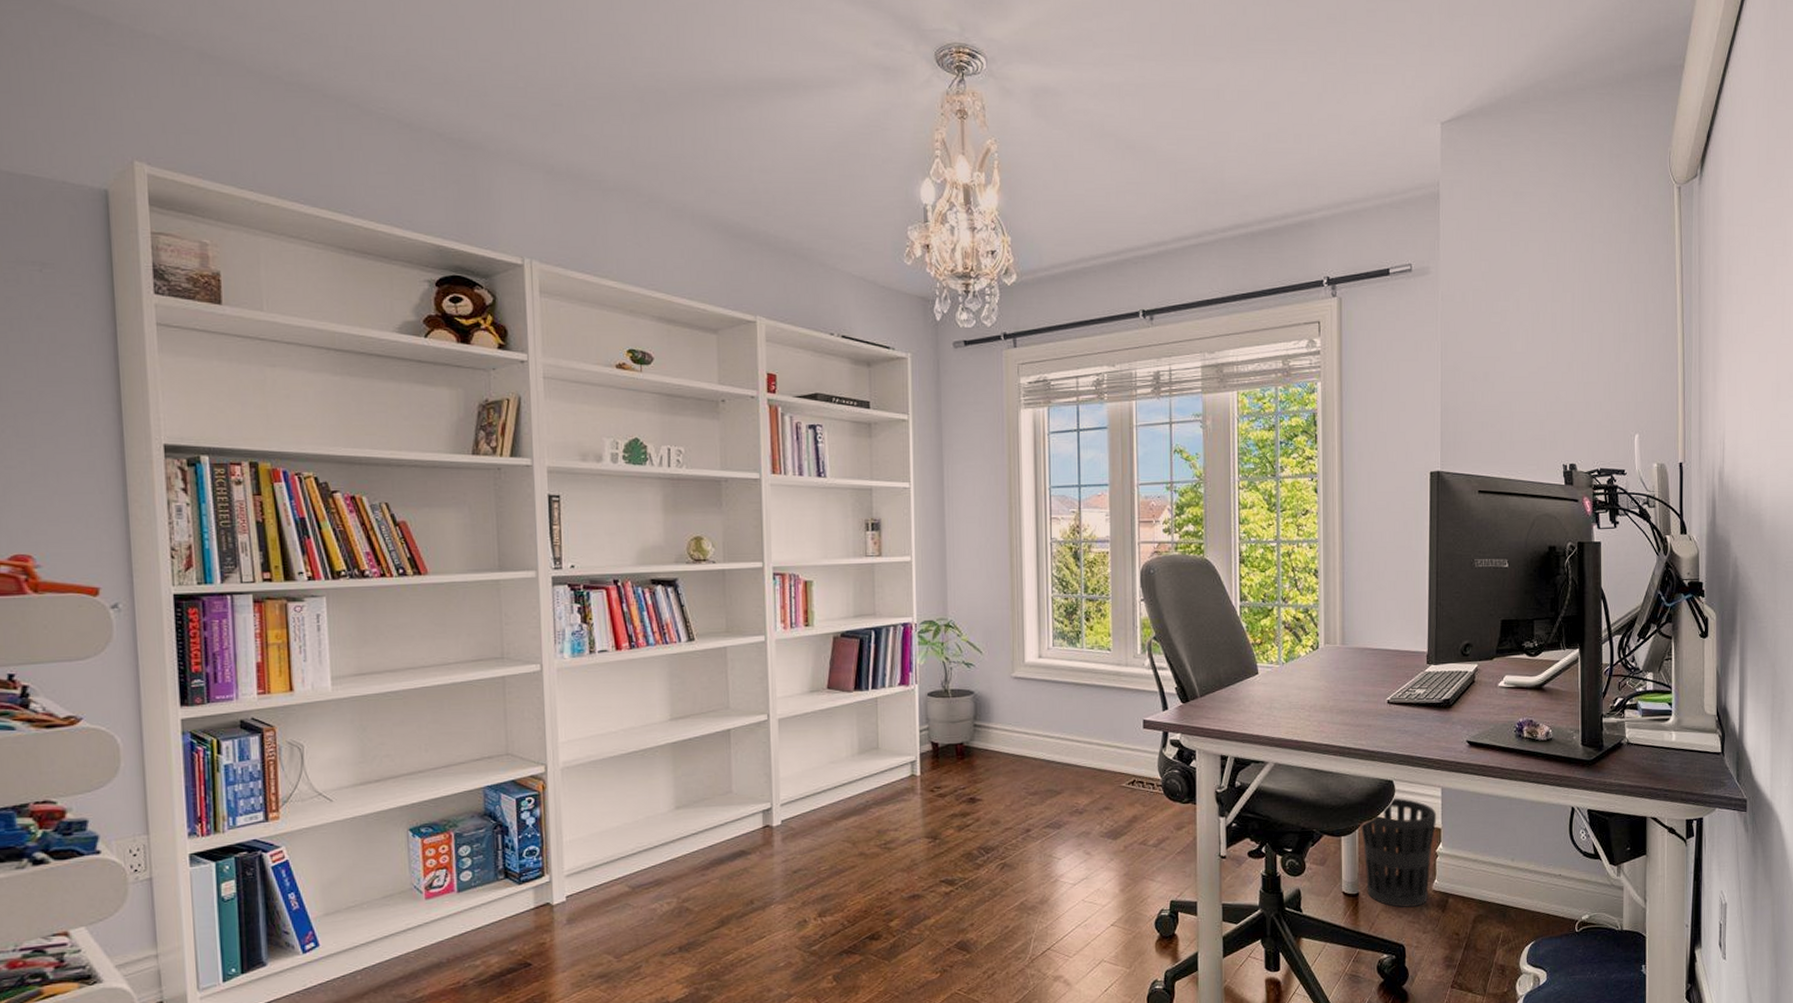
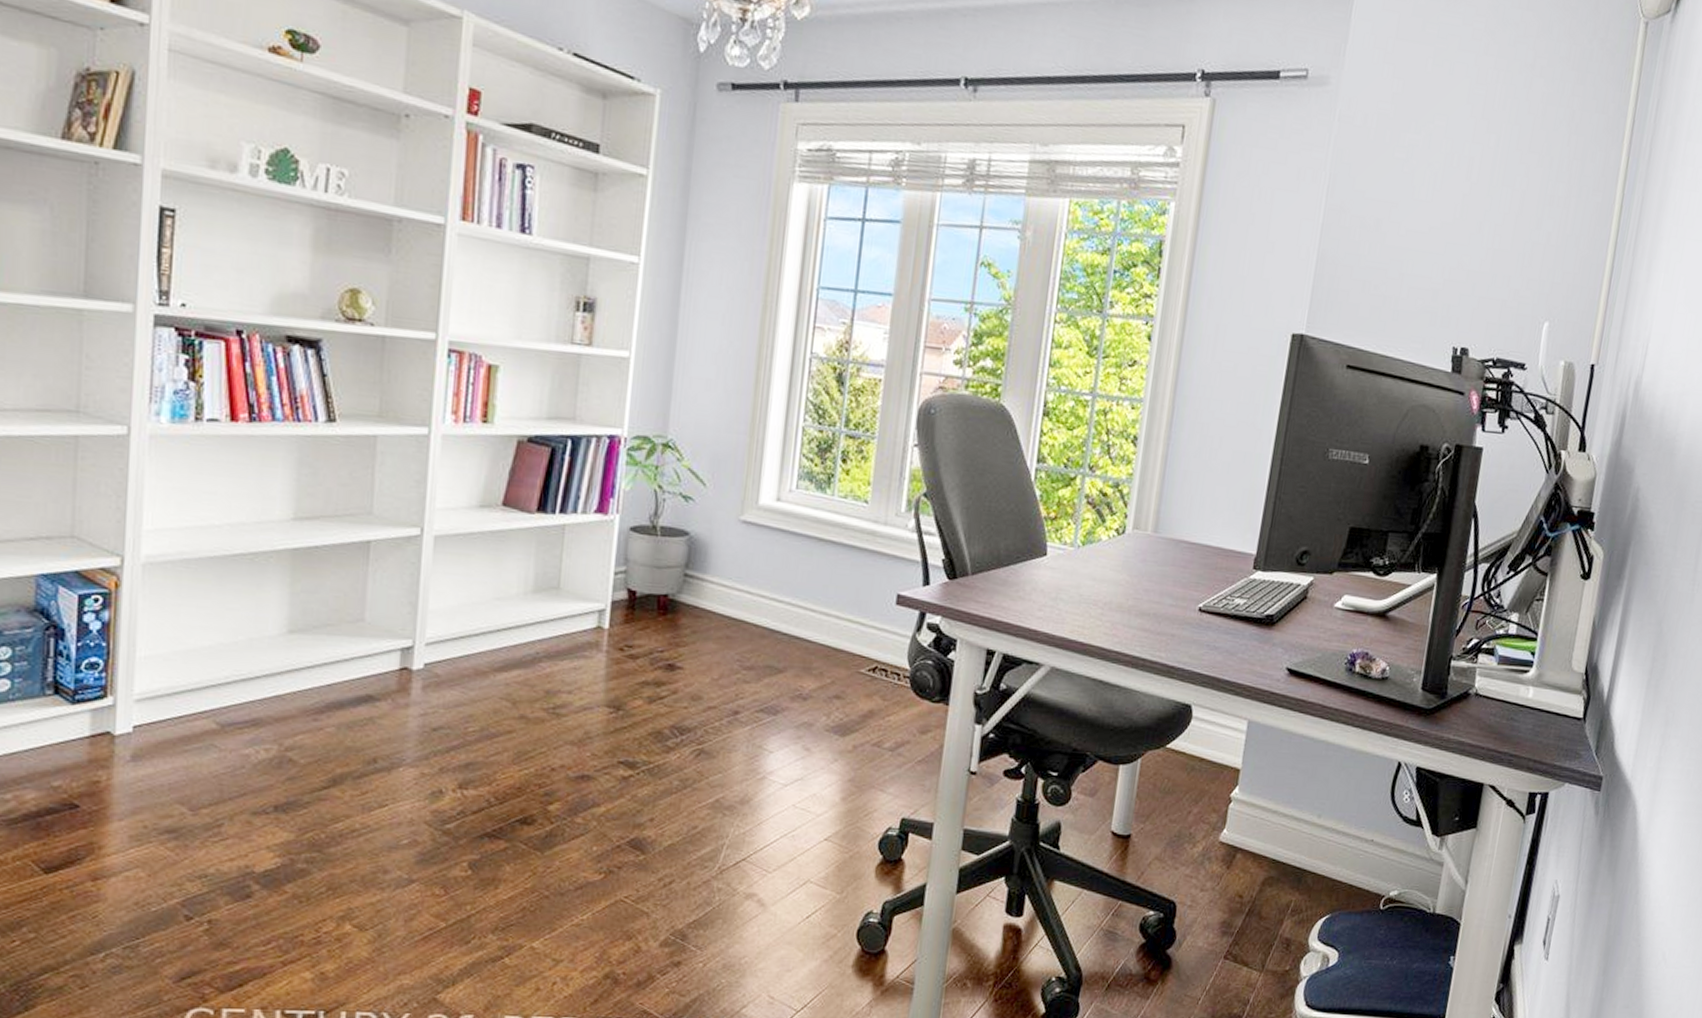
wastebasket: present [1360,797,1437,908] -> none [1140,725,1238,859]

